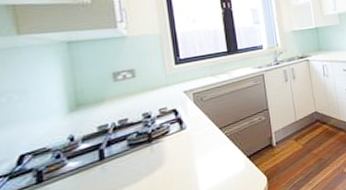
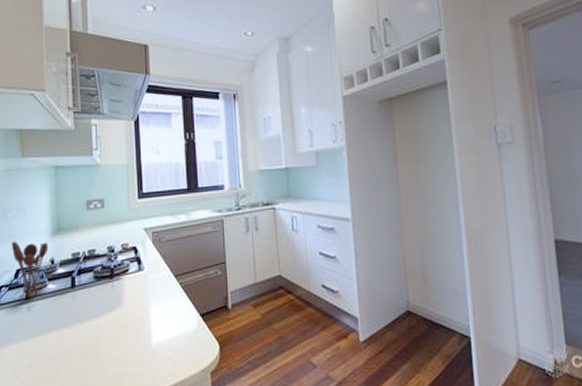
utensil holder: none [10,120,65,182] -> present [12,241,49,298]

